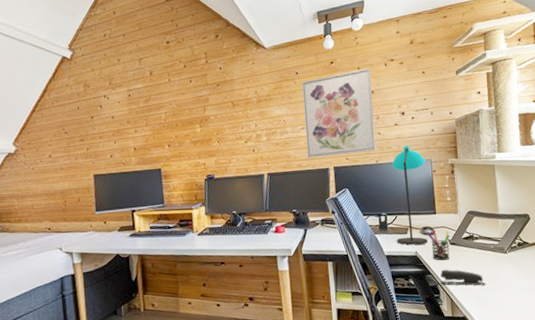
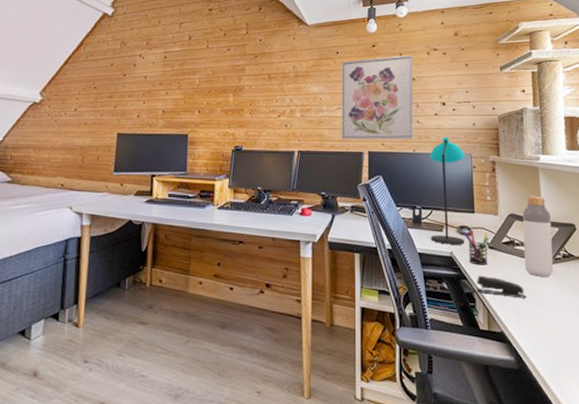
bottle: none [480,192,509,265] -> present [522,196,553,277]

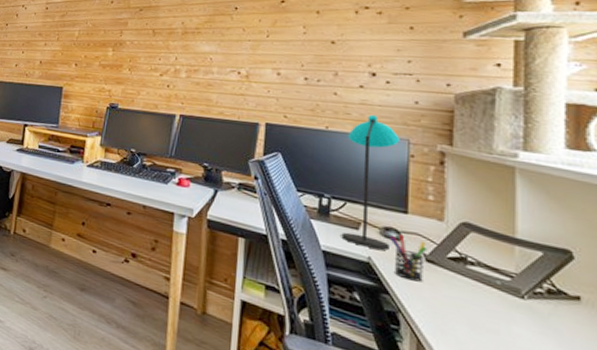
wall art: present [341,54,414,140] -> none [232,13,334,114]
stapler: present [476,275,527,298] -> none [402,292,481,336]
bottle: present [522,196,553,277] -> none [481,202,532,315]

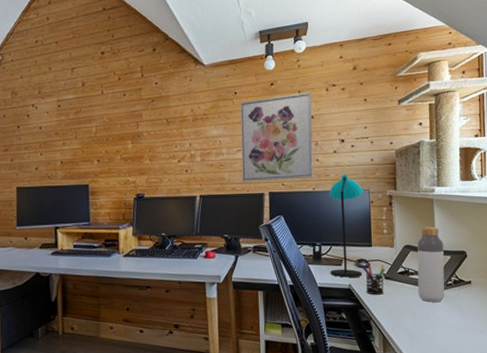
wall art: none [232,13,334,114] -> present [240,91,313,182]
bottle: none [481,202,532,315] -> present [417,226,445,302]

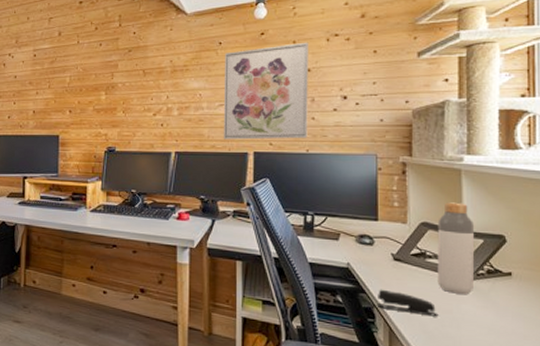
desk lamp: present [329,173,363,278] -> none [324,135,369,255]
pen holder: present [362,263,386,295] -> none [364,240,395,279]
stapler: none [373,304,420,323] -> present [376,289,439,317]

